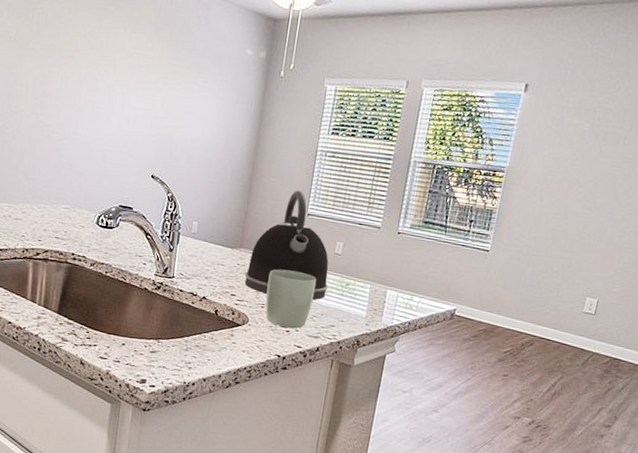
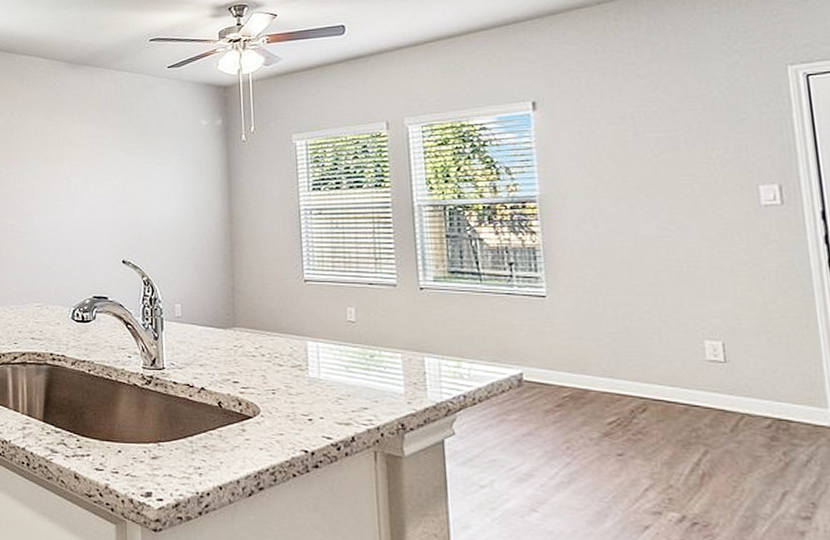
kettle: present [244,190,329,300] -> none [244,255,349,378]
mug: present [265,269,317,328] -> none [273,346,334,415]

